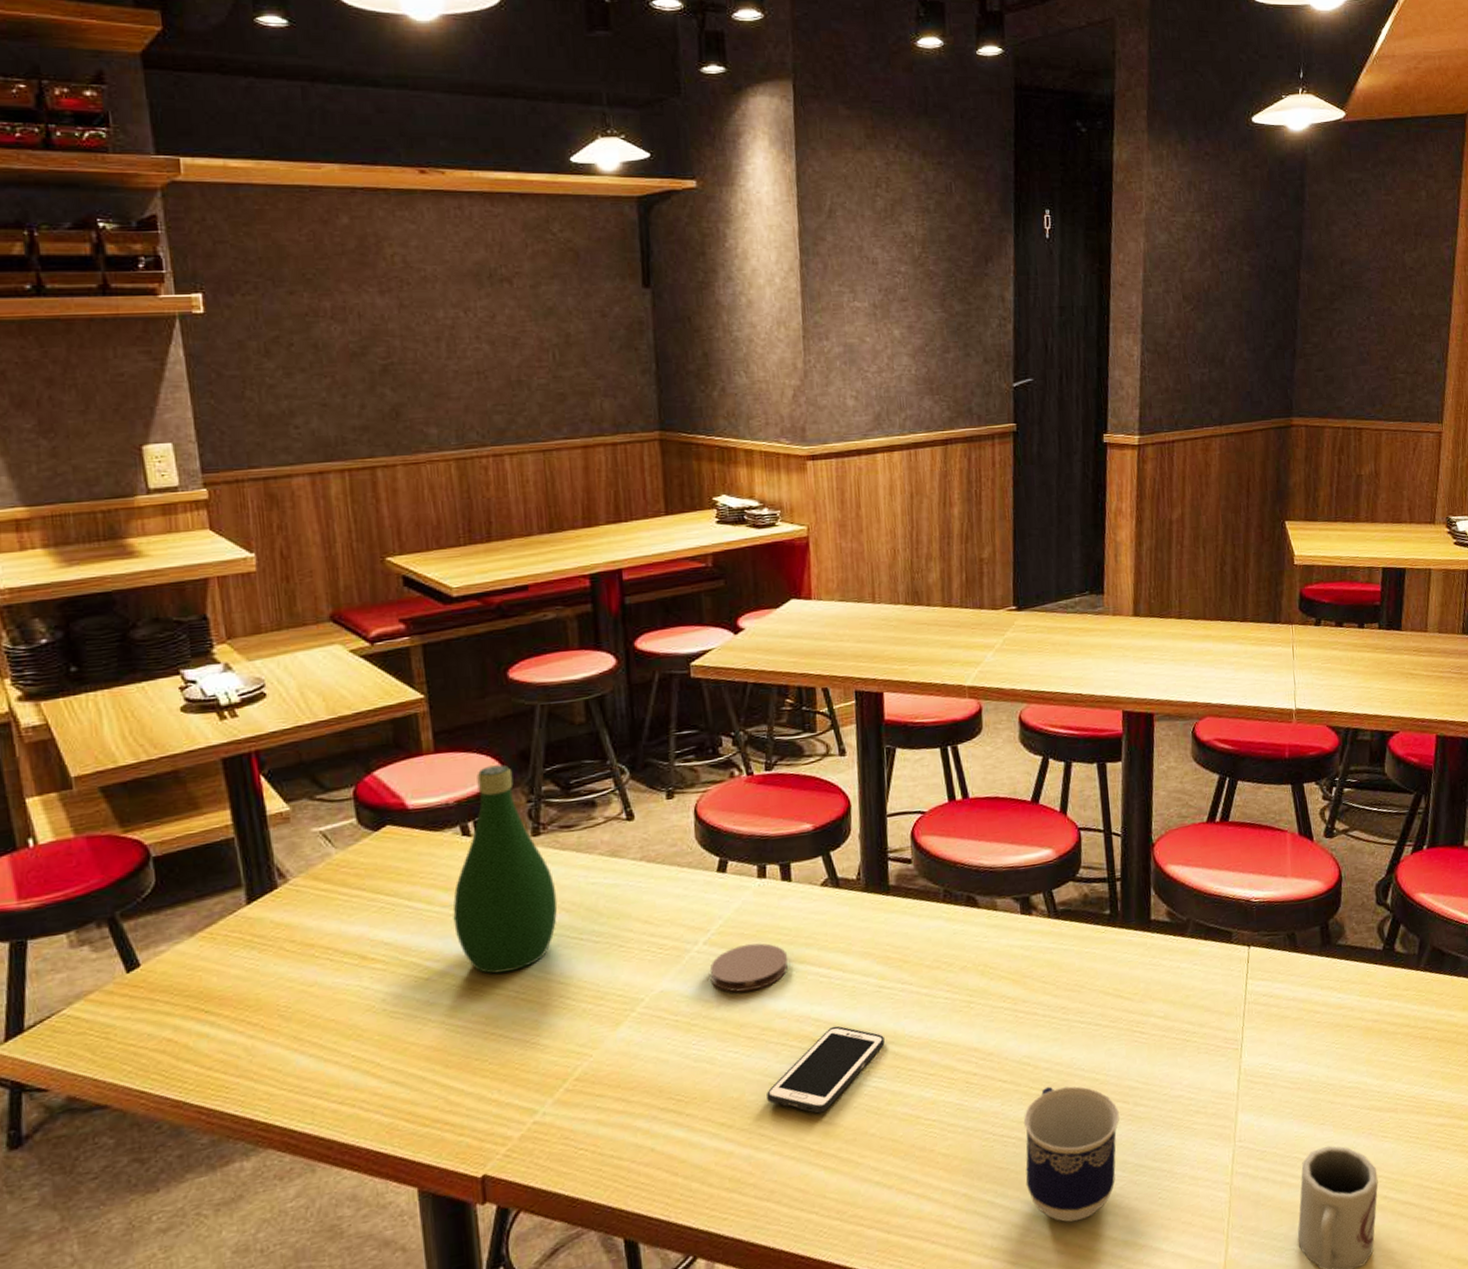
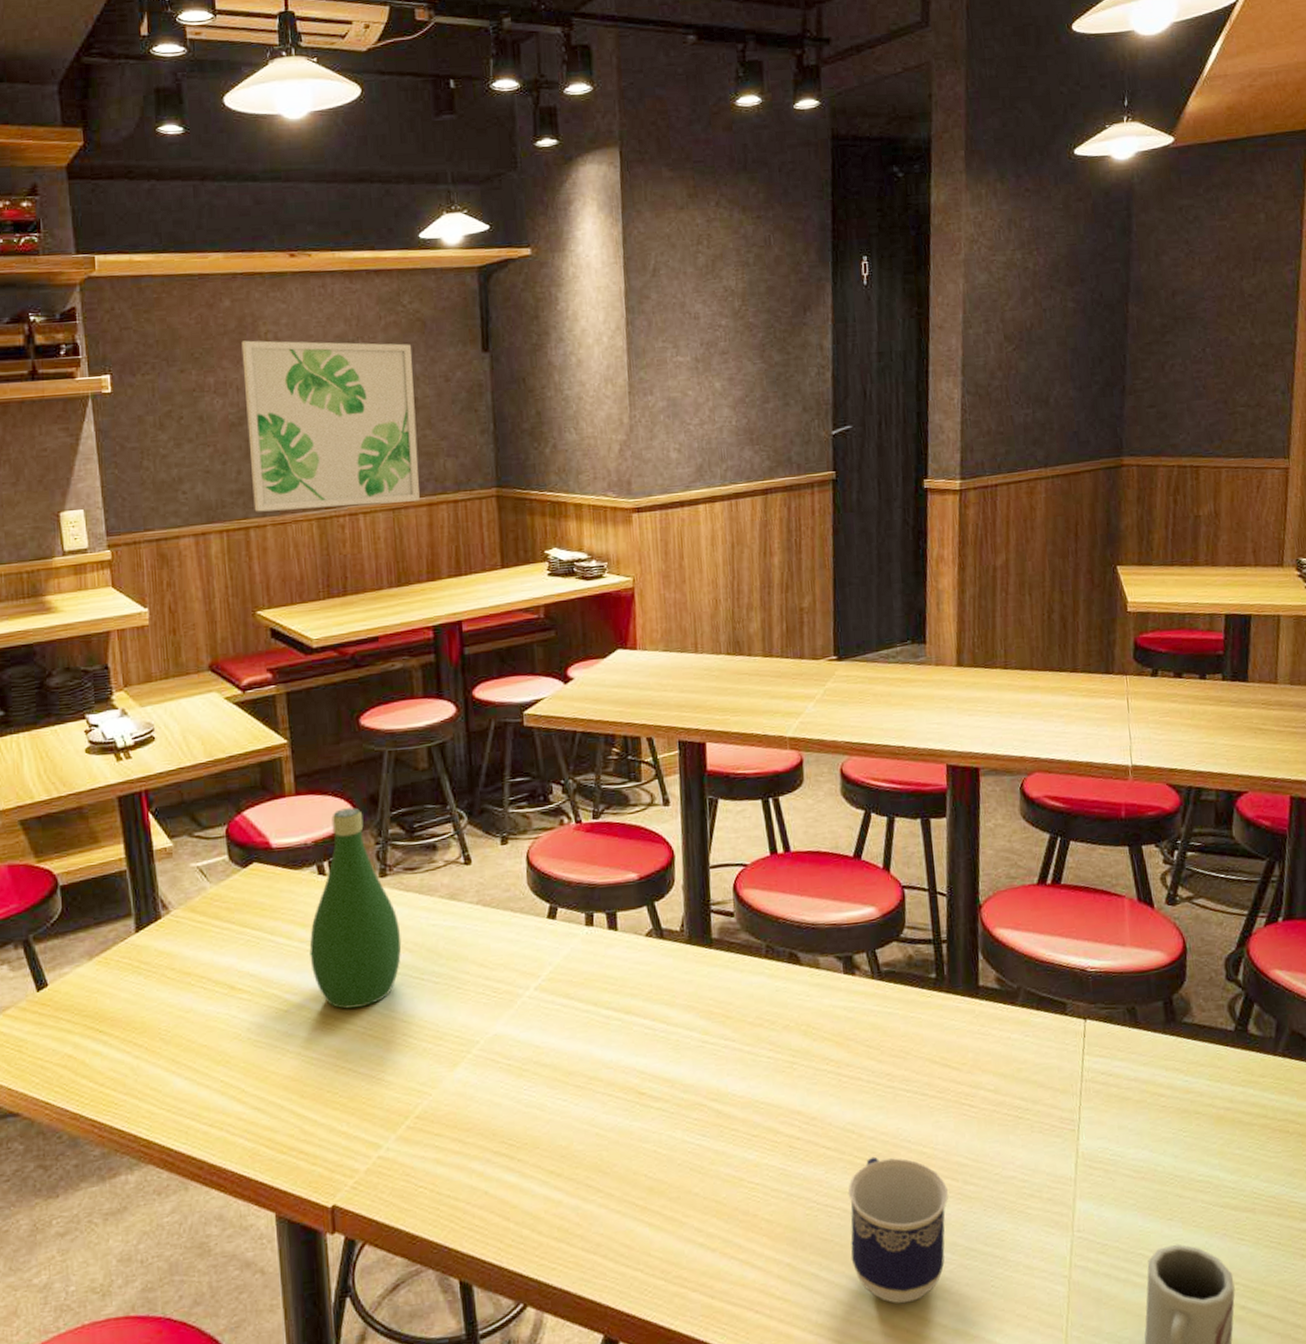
wall art: none [363,262,574,451] -> present [241,340,420,512]
coaster: present [710,943,788,992] -> none [540,991,615,1040]
cell phone: present [767,1025,885,1114] -> none [594,1079,708,1168]

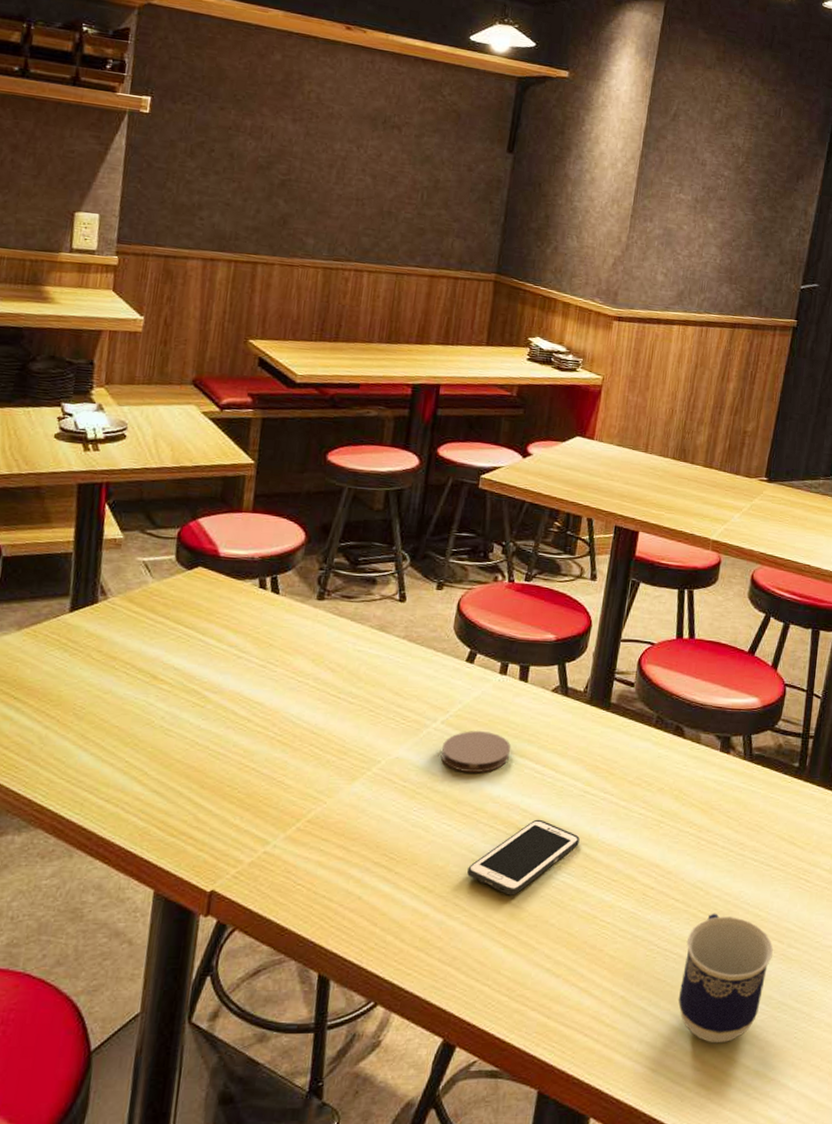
wall art: present [241,340,420,512] -> none [265,94,444,271]
bottle: present [309,807,402,1009] -> none [235,532,327,714]
coaster: none [540,991,615,1040] -> present [440,731,511,773]
cell phone: none [594,1079,708,1168] -> present [467,819,580,895]

